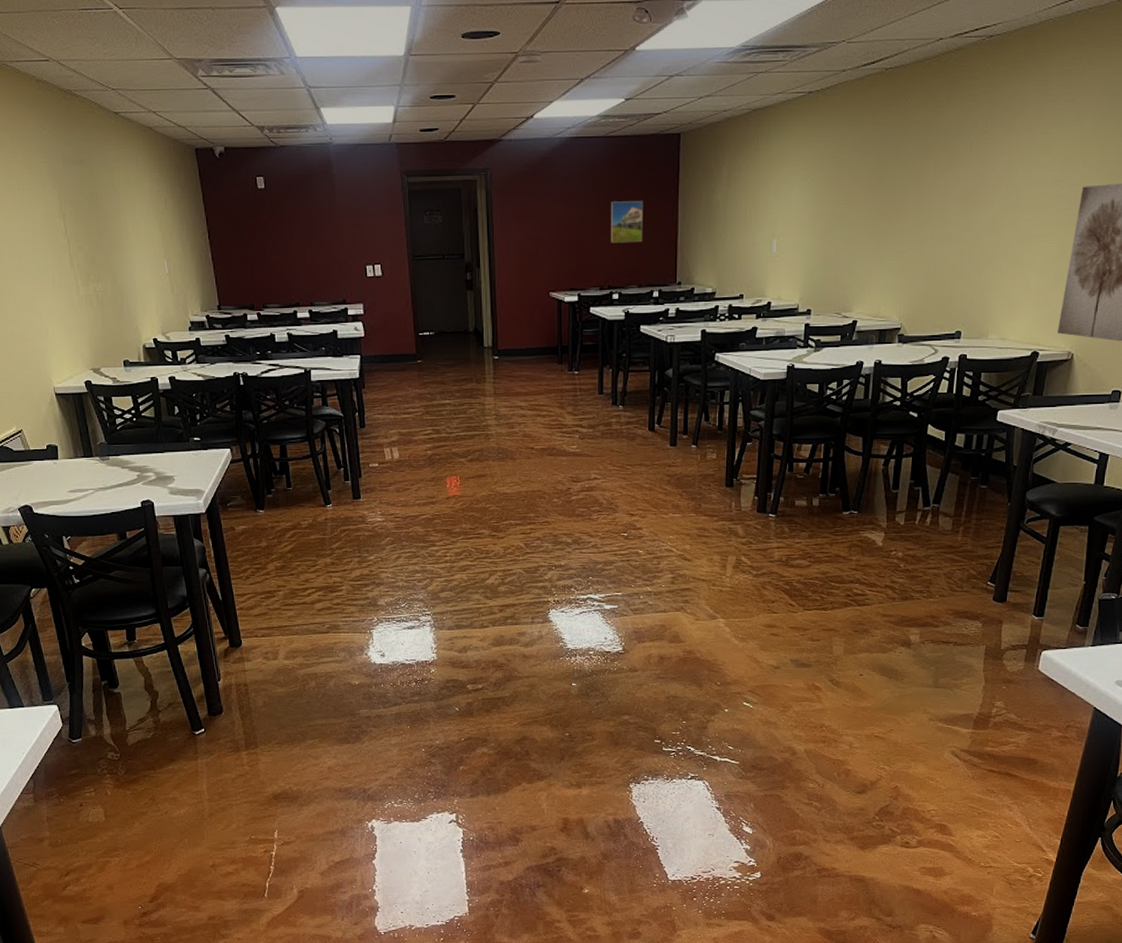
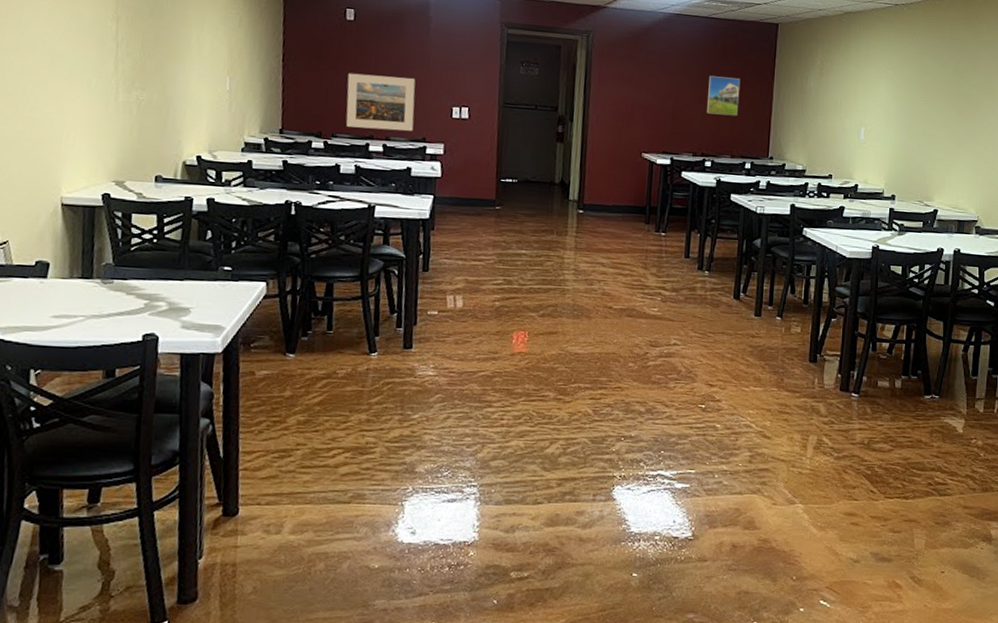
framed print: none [268,241,333,296] -> present [346,72,416,131]

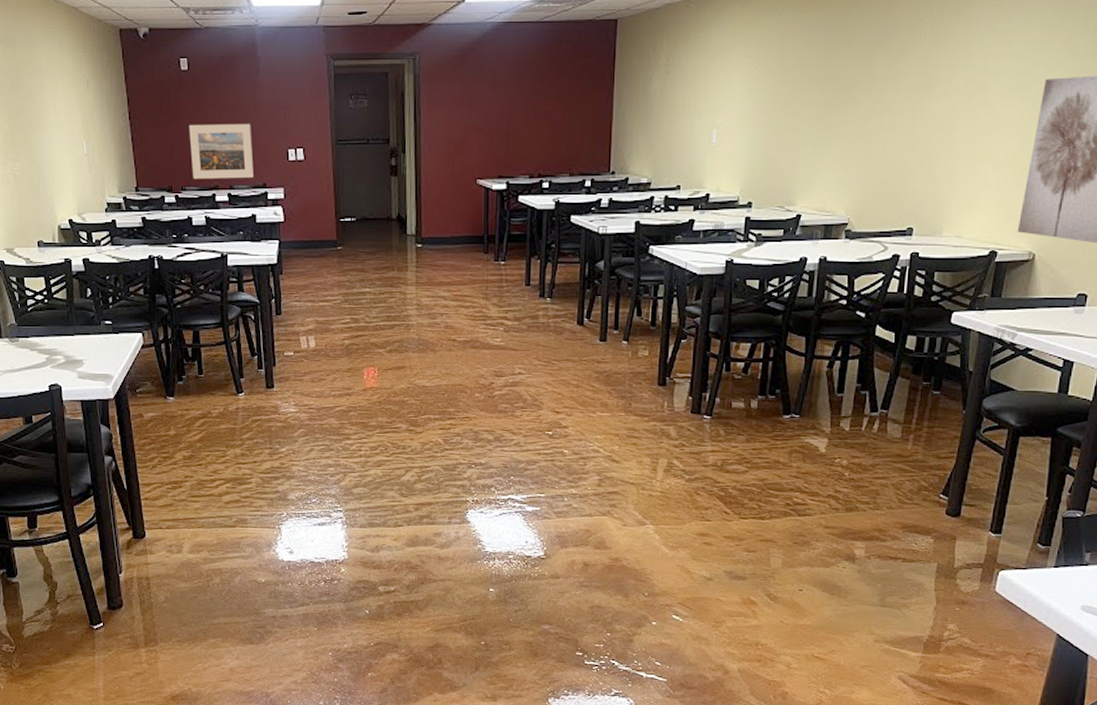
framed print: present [707,76,741,116] -> none [542,88,577,130]

